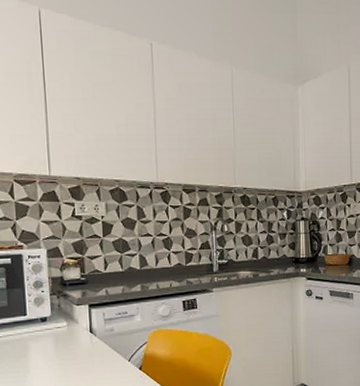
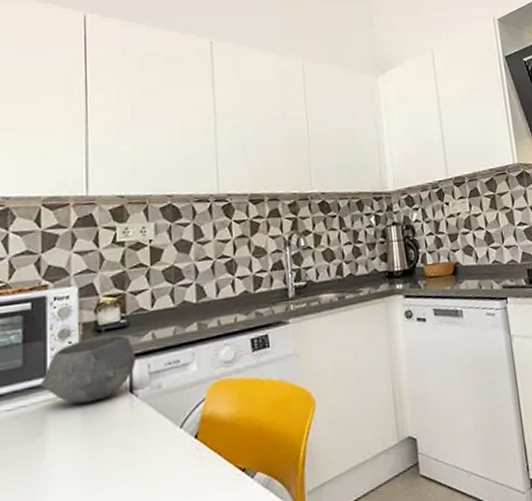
bowl: none [22,288,94,337] -> present [41,334,136,404]

